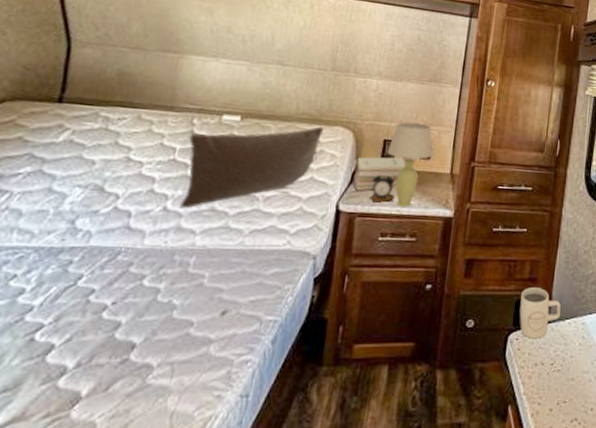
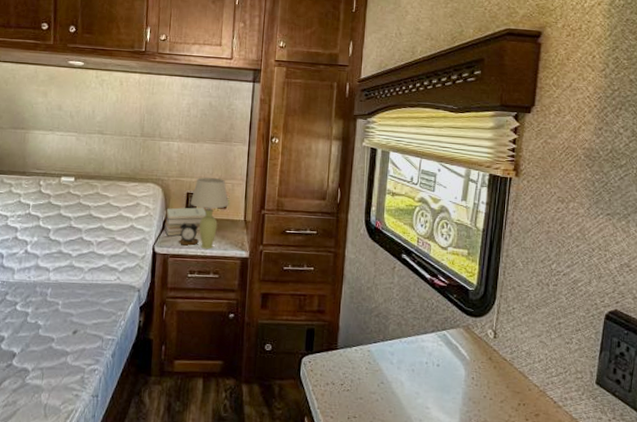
pillow: present [179,126,325,209] -> none [36,183,139,252]
mug: present [519,287,561,339] -> none [310,318,348,362]

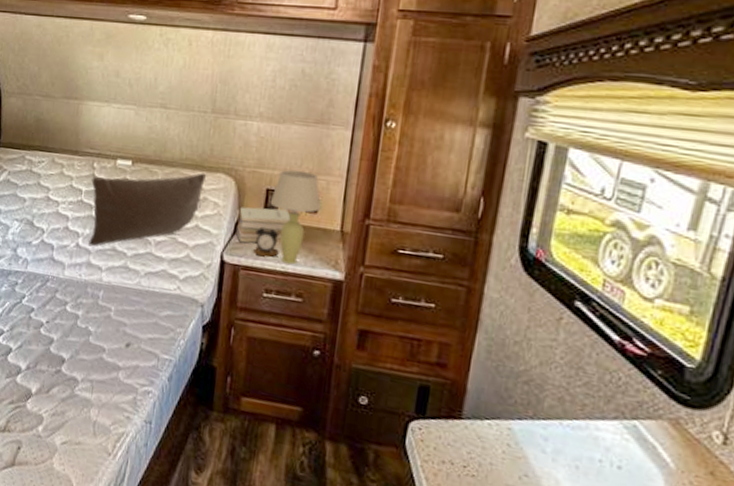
pillow: none [36,183,139,252] -> present [88,172,207,247]

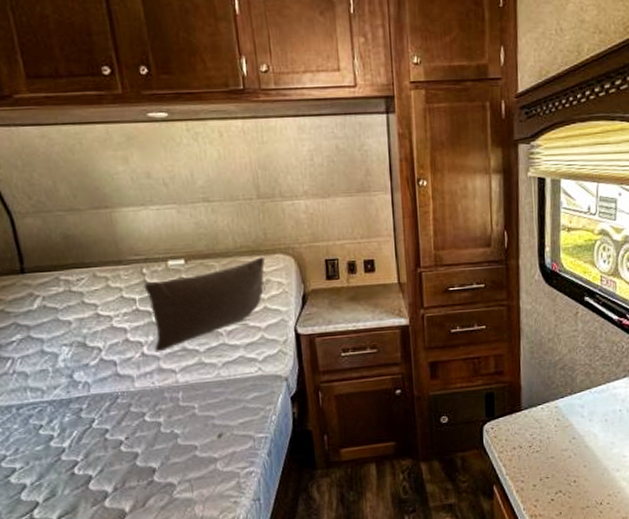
books: present [235,206,291,244] -> none [303,275,353,313]
alarm clock: present [252,225,280,258] -> none [323,292,348,322]
table lamp: present [270,170,322,265] -> none [330,238,378,323]

